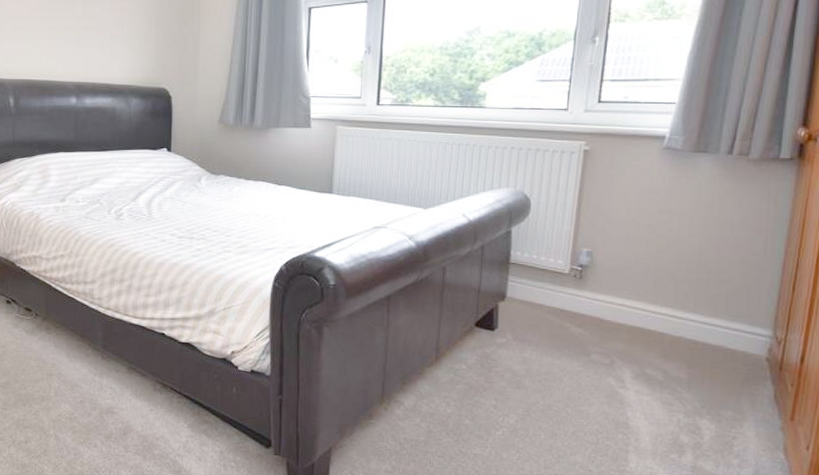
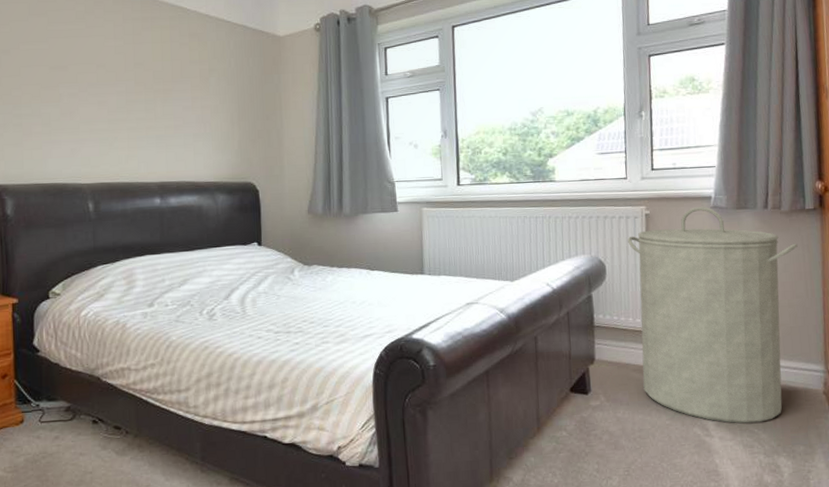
laundry hamper: none [556,147,763,381] -> present [627,207,798,424]

